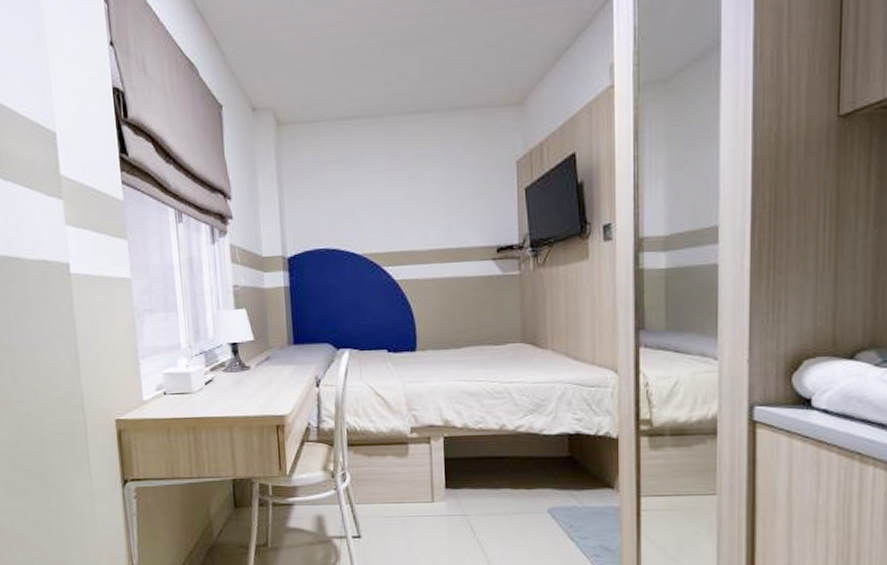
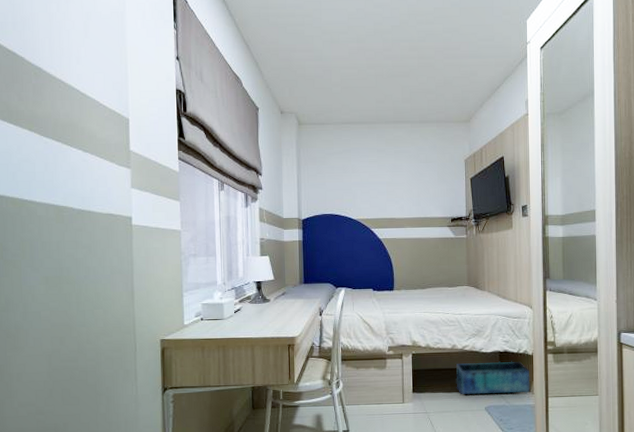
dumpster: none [505,446,614,493] -> present [456,361,531,395]

